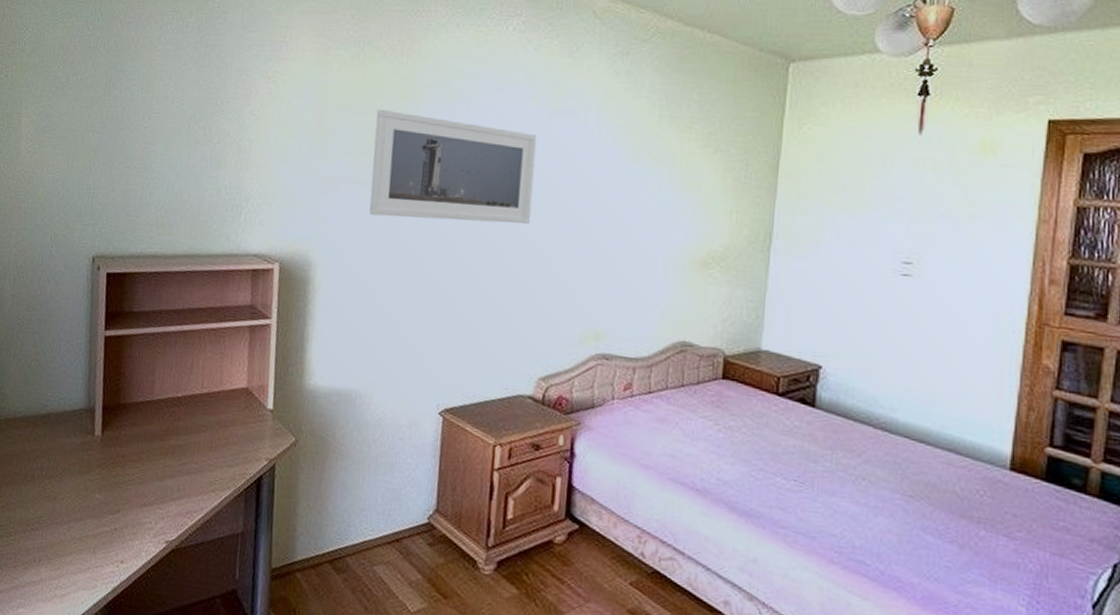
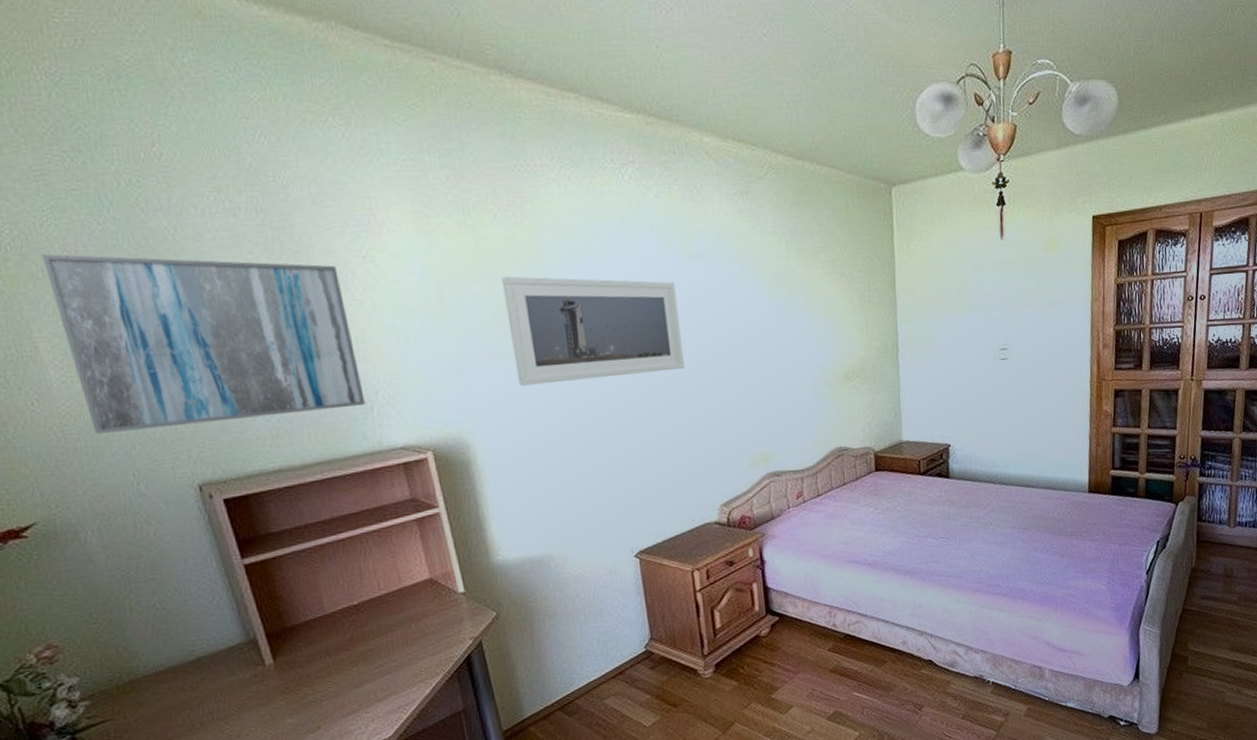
wall art: none [36,50,246,209] -> present [41,254,366,435]

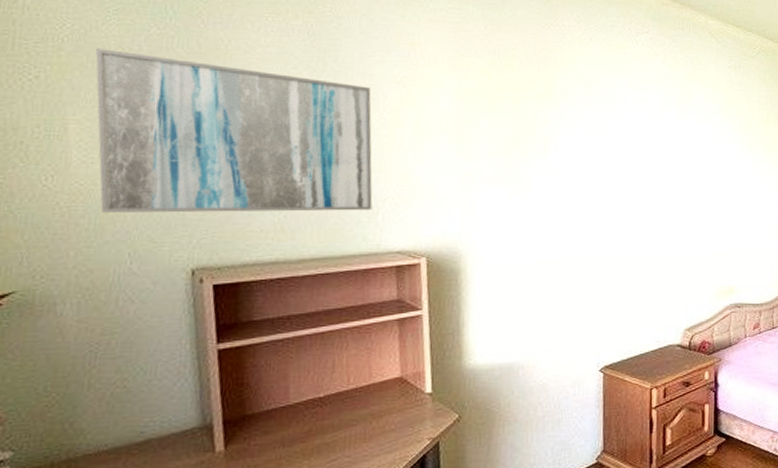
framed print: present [501,276,684,386] -> none [517,112,670,207]

